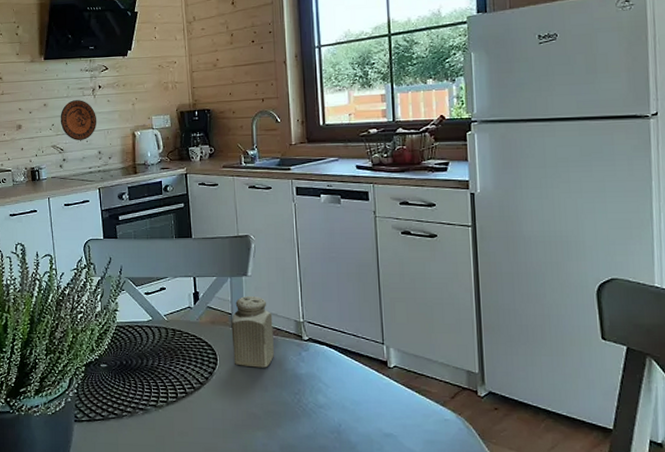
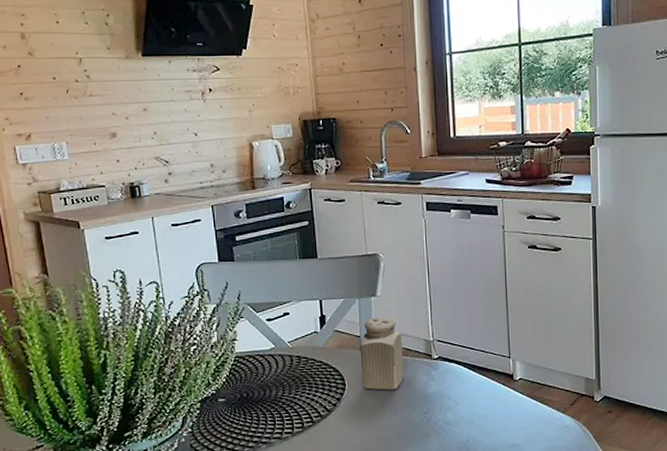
decorative plate: present [60,100,97,140] -> none [163,104,208,151]

